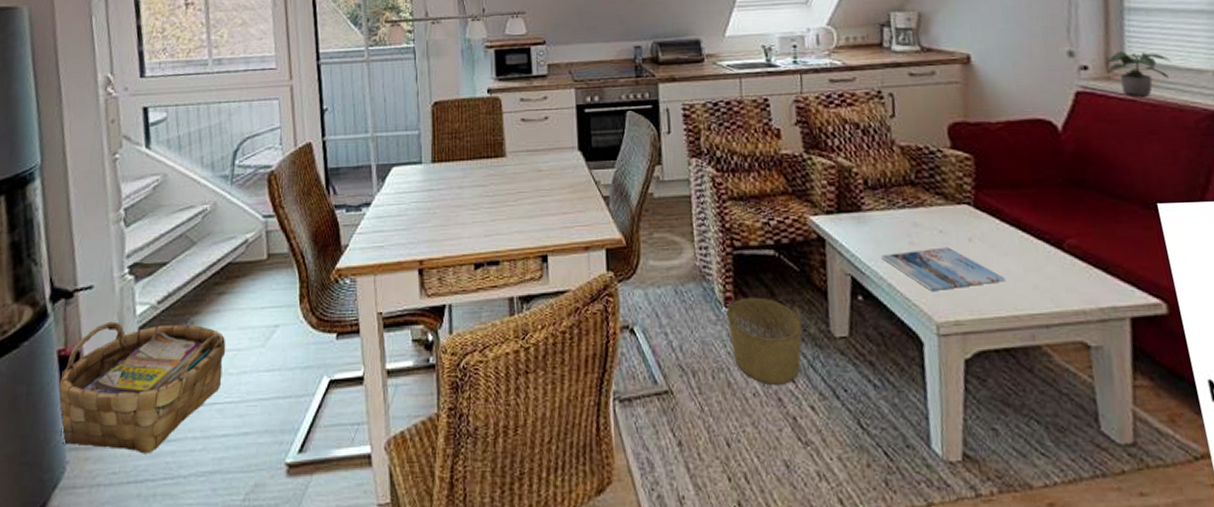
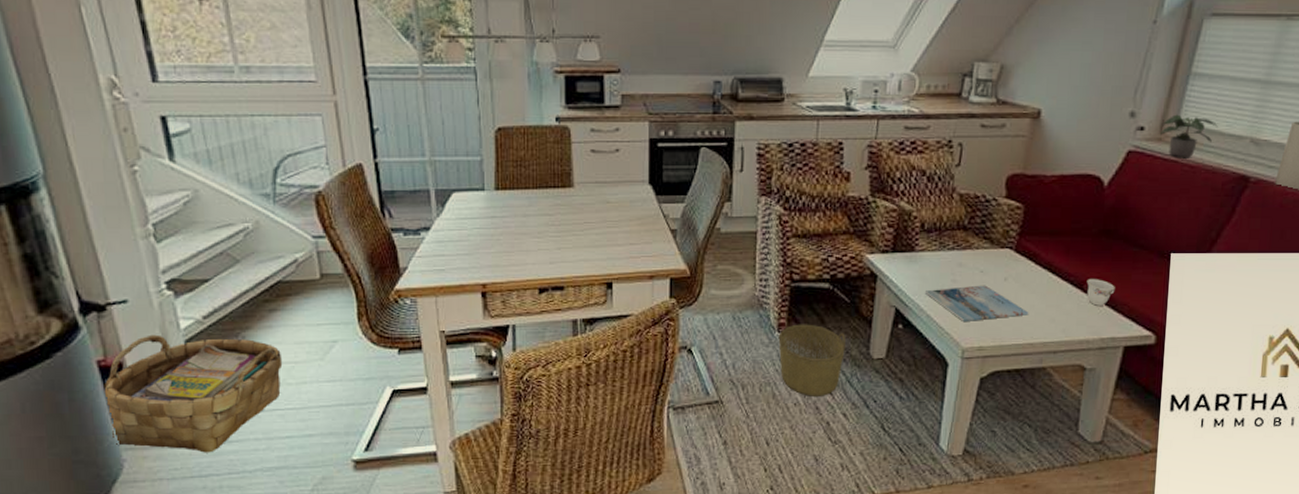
teacup: none [1064,236,1102,268] -> present [1086,279,1115,306]

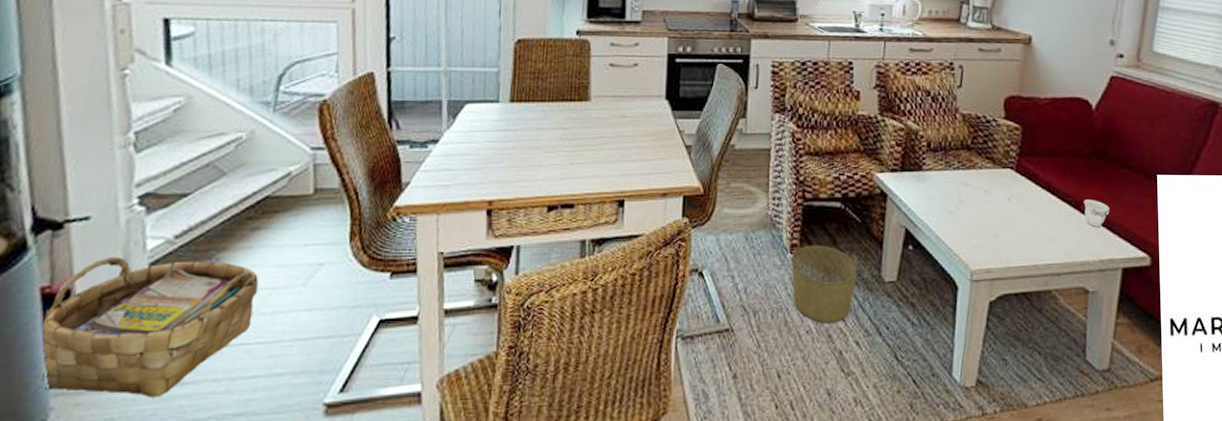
magazine: present [924,285,1029,323] -> none [932,205,1032,244]
potted plant: present [1161,114,1218,158] -> none [1138,44,1187,85]

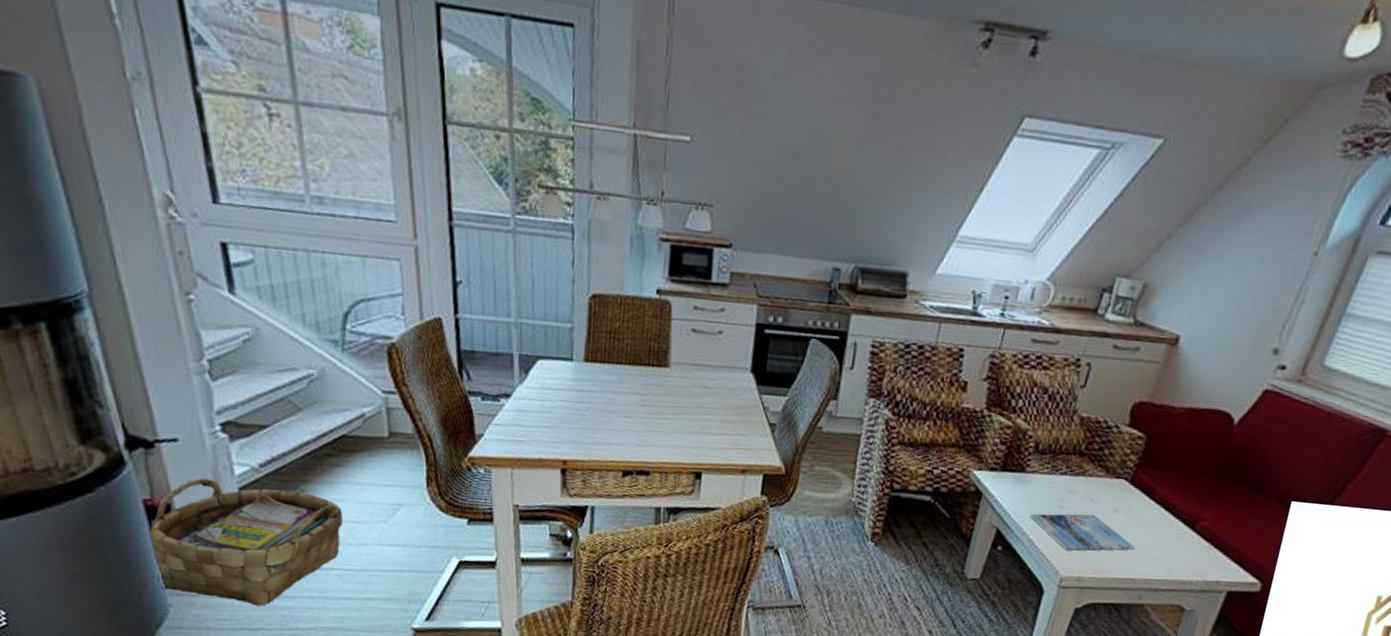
basket: present [791,245,857,323] -> none [869,535,941,611]
magazine: none [932,205,1032,244] -> present [1029,513,1135,551]
teacup: present [1083,200,1110,227] -> none [1198,519,1229,548]

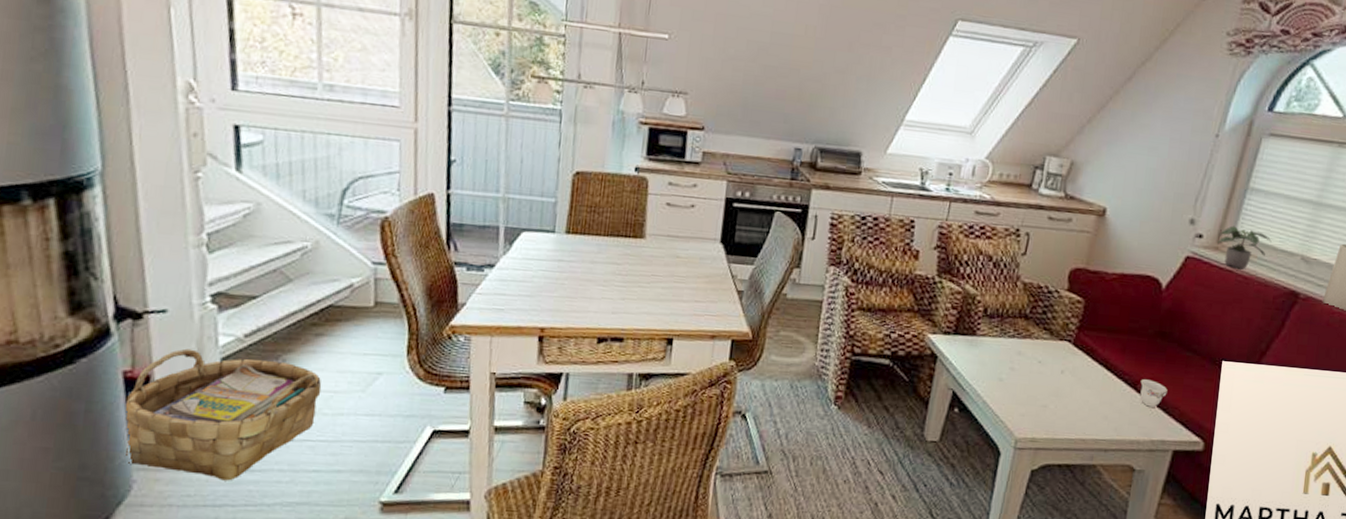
magazine: present [1029,513,1135,551] -> none [982,375,1083,412]
teacup: none [1198,519,1229,548] -> present [1140,379,1168,407]
potted plant: none [1302,356,1364,404] -> present [1218,225,1272,270]

